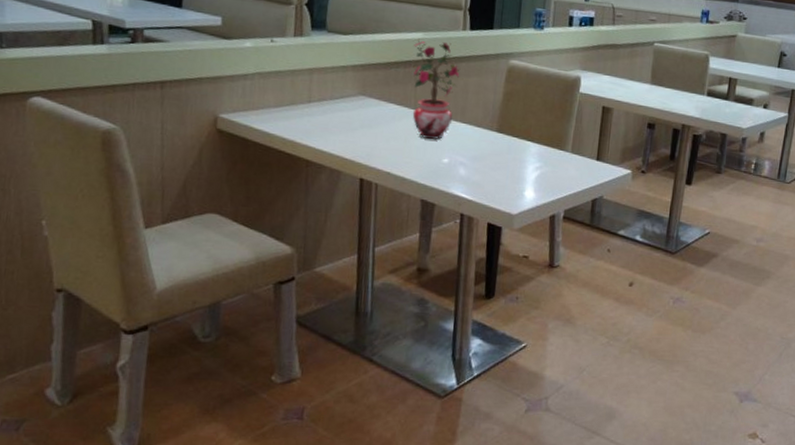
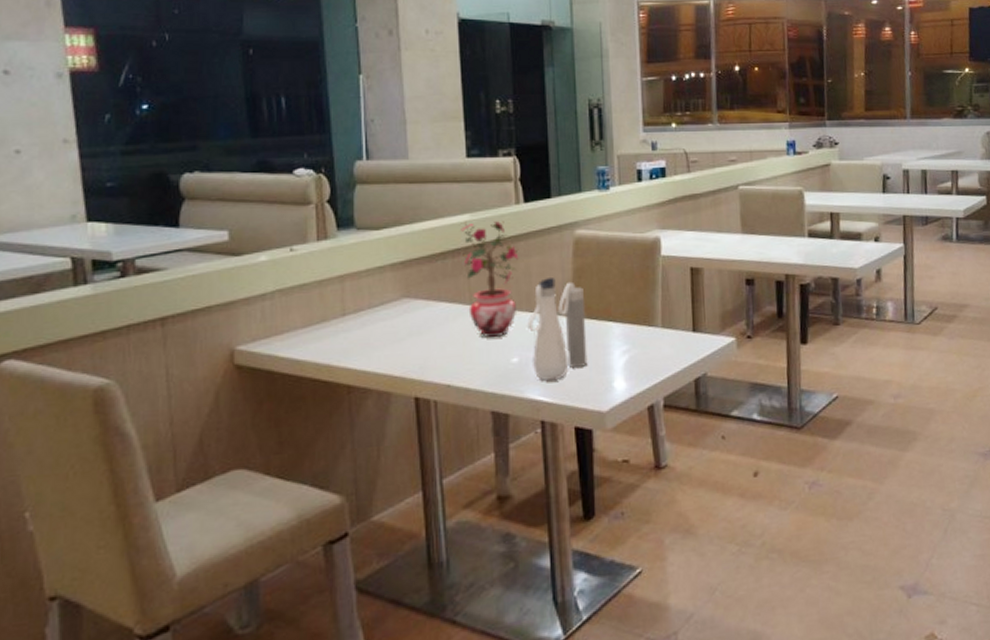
water bottle: none [459,97,510,182] -> present [527,278,588,381]

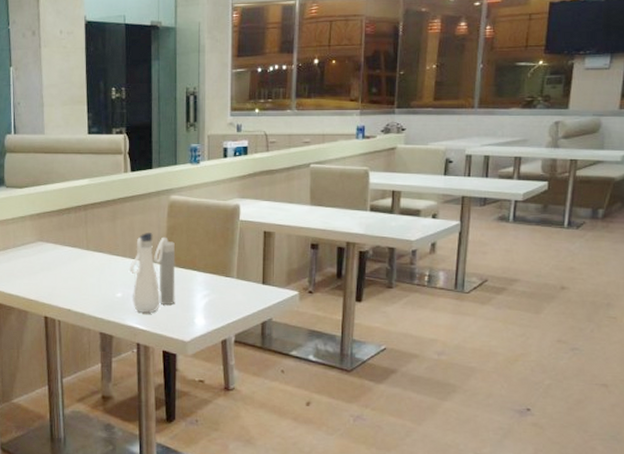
potted plant: present [461,221,519,337] -> none [82,184,126,276]

